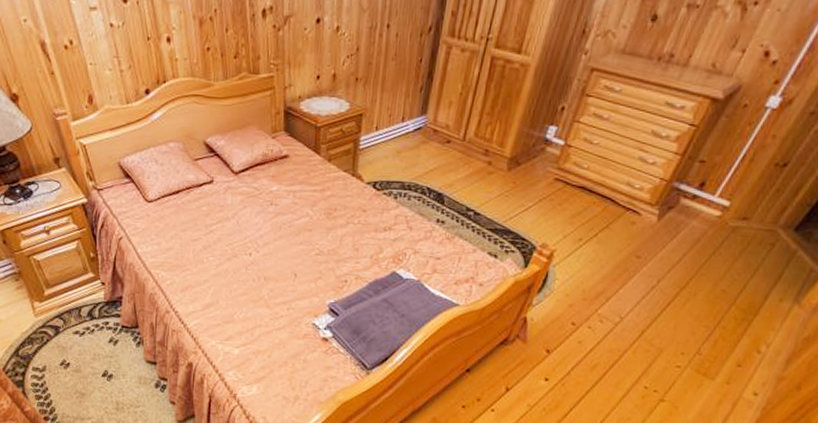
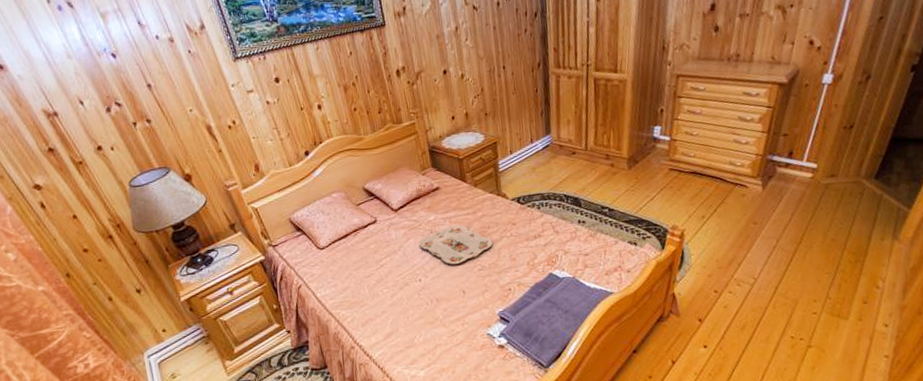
serving tray: none [256,200,336,245] -> present [419,224,492,265]

